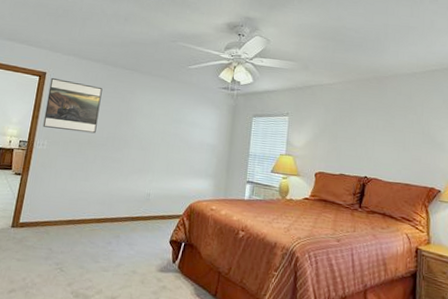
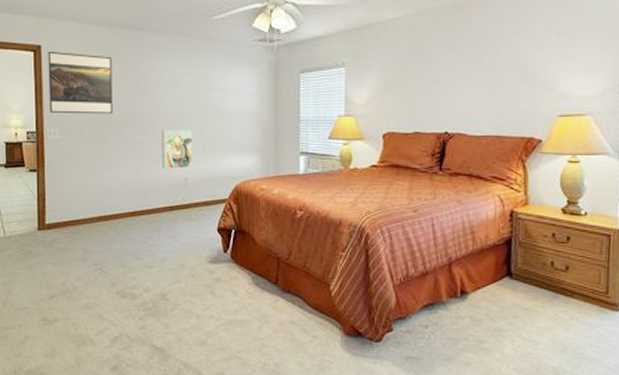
wall art: none [130,151,160,185] -> present [161,130,193,169]

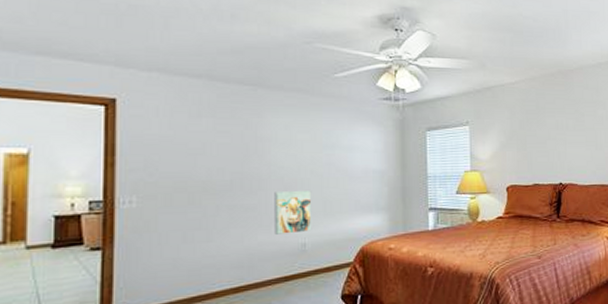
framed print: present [48,51,113,114] -> none [124,105,213,178]

